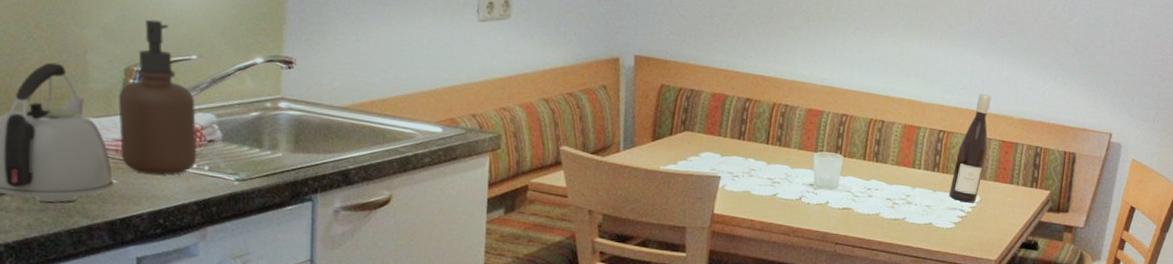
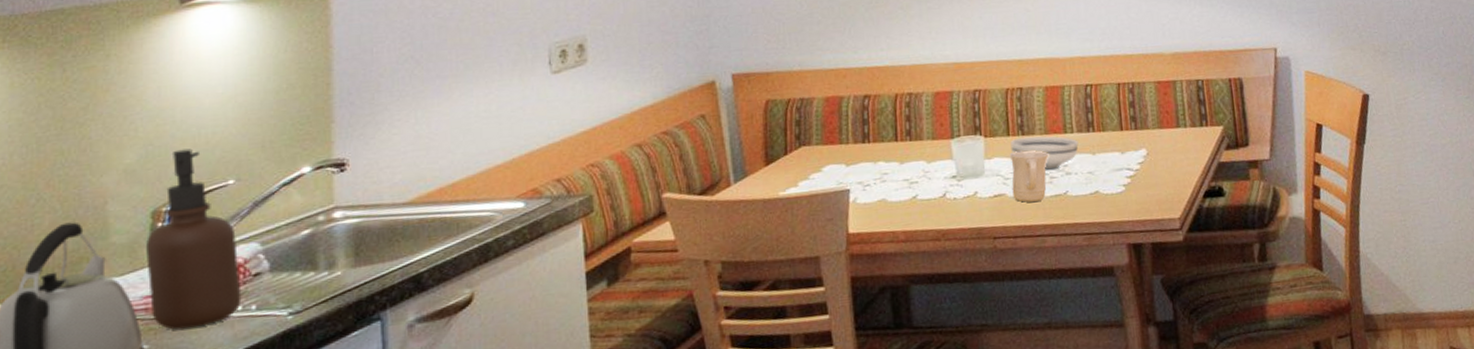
mug: none [858,174,896,222] -> present [1009,150,1049,203]
bowl: none [864,163,923,197] -> present [1010,136,1079,170]
bottle: present [949,94,991,203] -> none [1110,35,1144,160]

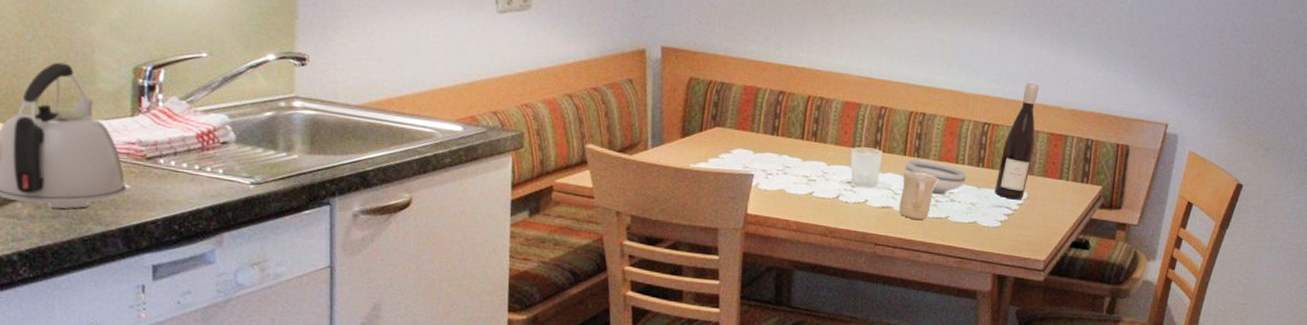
soap dispenser: present [146,148,242,330] -> none [129,15,211,179]
bottle: none [1110,35,1144,160] -> present [994,83,1039,200]

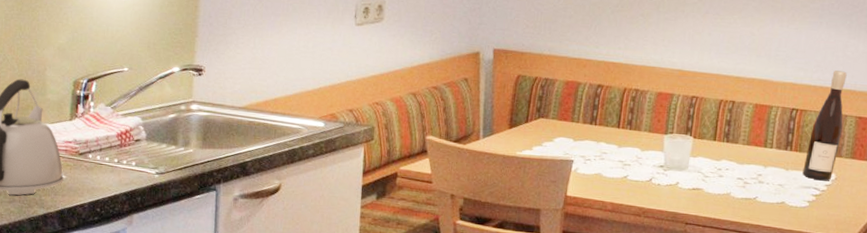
mug: present [899,170,939,221] -> none [708,155,747,201]
bowl: present [905,159,967,194] -> none [714,143,775,176]

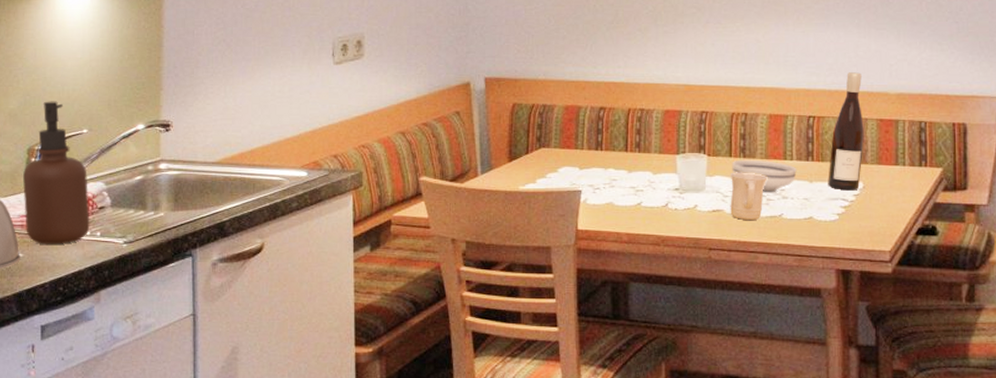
soap dispenser: none [68,39,127,170] -> present [23,101,90,244]
mug: none [708,155,747,201] -> present [730,172,768,221]
bowl: none [714,143,775,176] -> present [732,159,797,192]

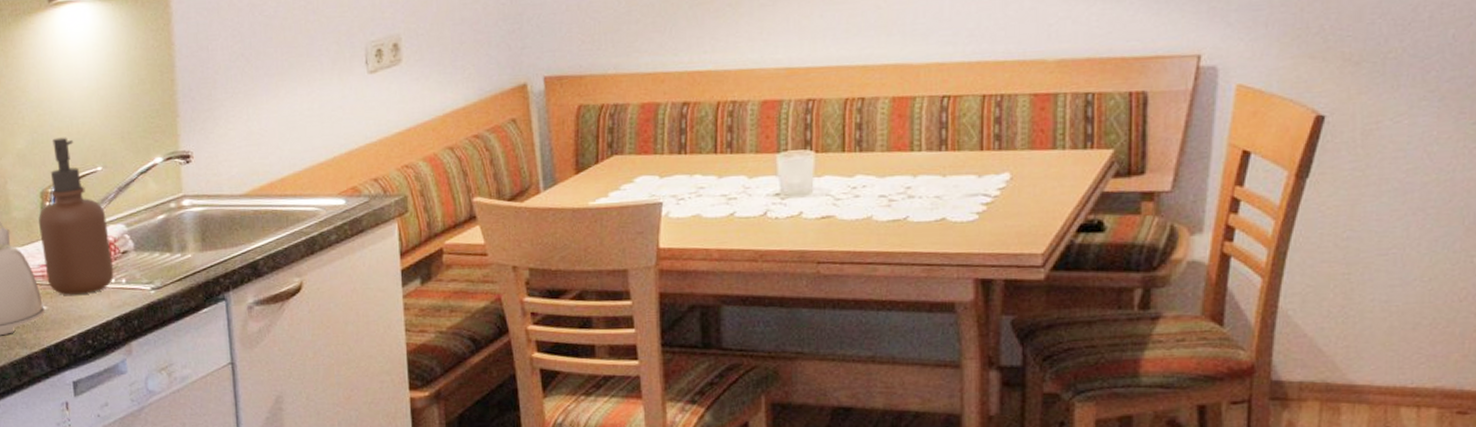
mug: present [730,172,768,221] -> none [842,168,890,227]
bowl: present [732,159,797,192] -> none [845,153,927,191]
bottle: present [828,72,864,191] -> none [965,37,1013,184]

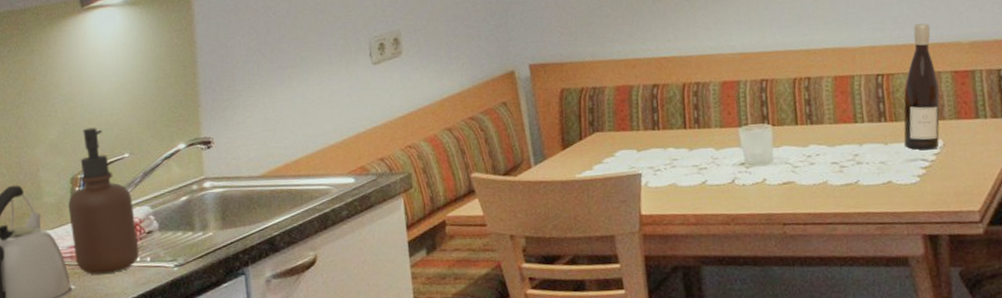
bottle: none [965,37,1013,184] -> present [903,23,940,150]

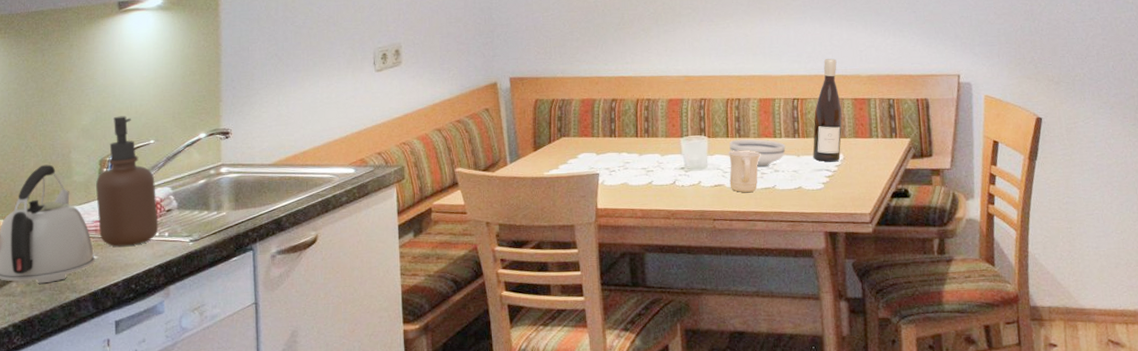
mug: none [797,139,839,191] -> present [728,150,761,193]
bowl: none [799,125,870,159] -> present [729,139,786,167]

